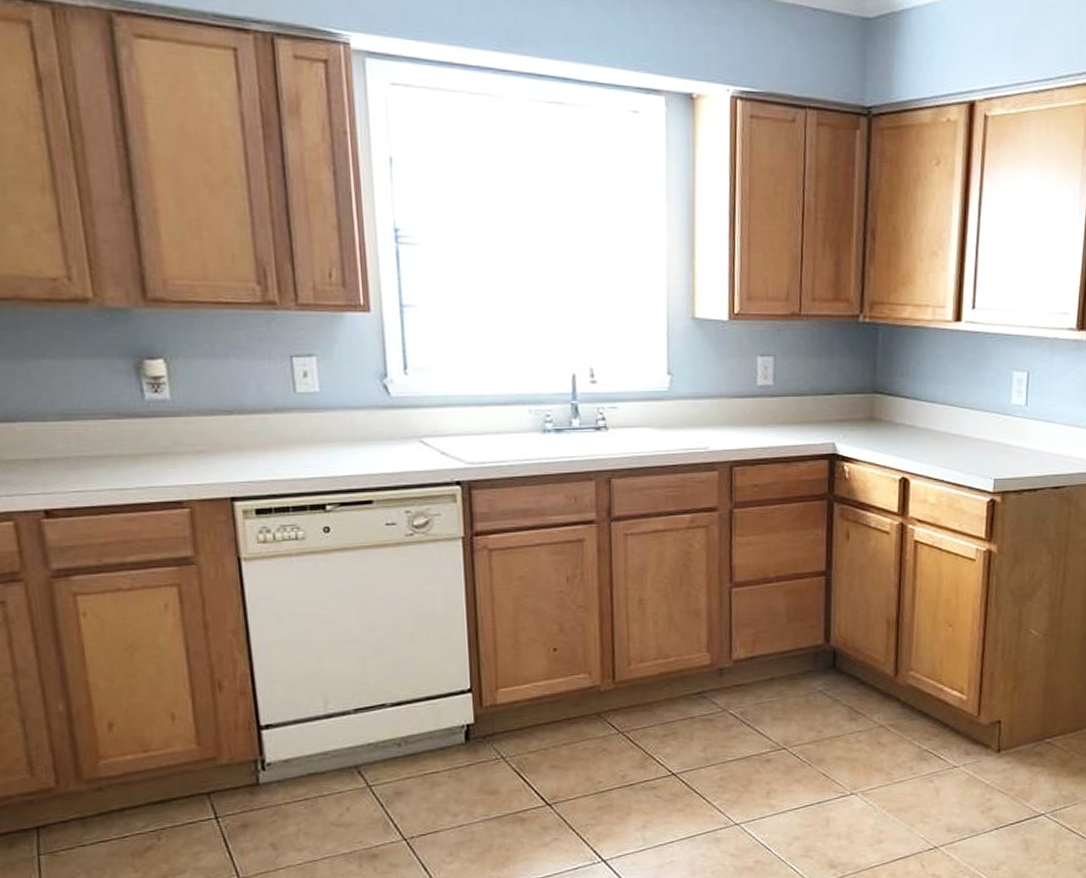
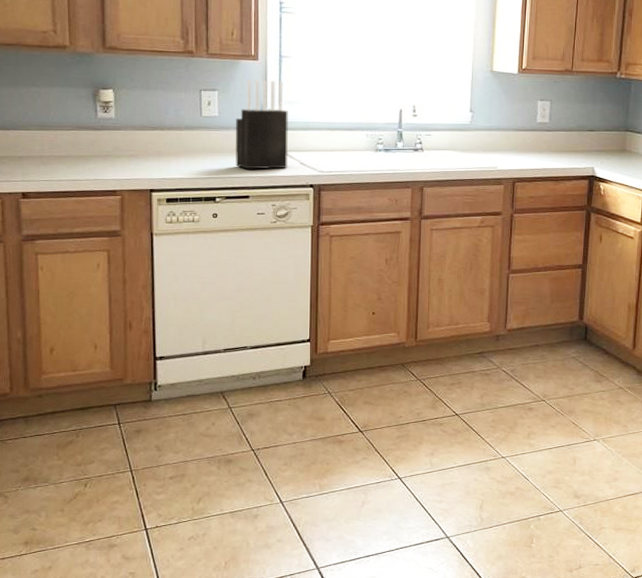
knife block: none [345,340,423,464] -> present [235,80,288,170]

